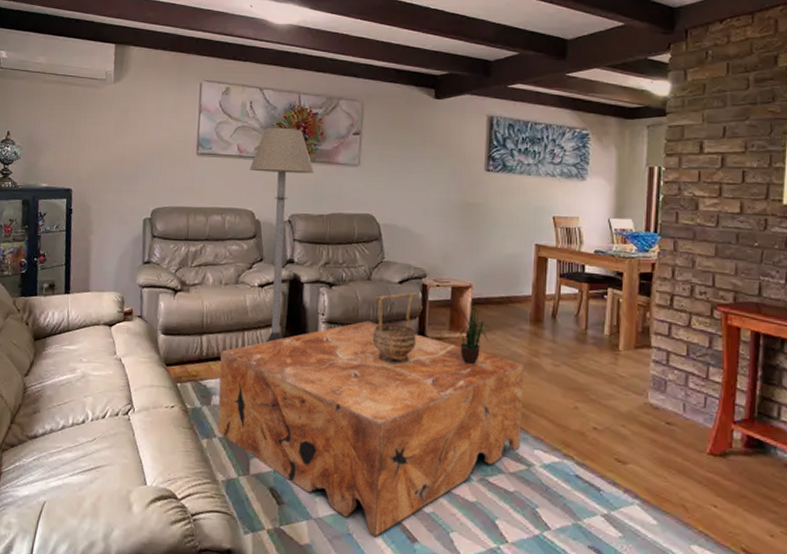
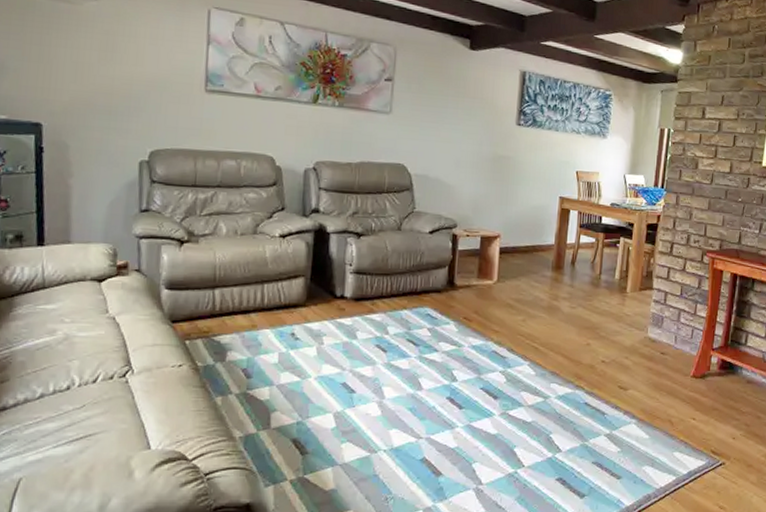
coffee table: present [217,320,524,536] -> none [233,270,545,474]
floor lamp: present [249,127,315,343] -> none [269,66,343,295]
decorative bowl: present [372,292,418,365] -> none [401,241,448,312]
potted plant: present [455,300,491,365] -> none [483,249,516,310]

